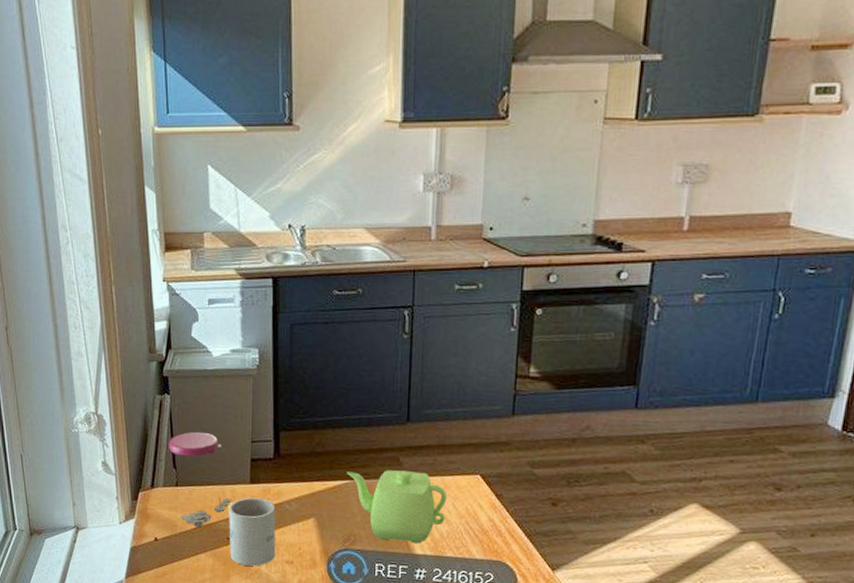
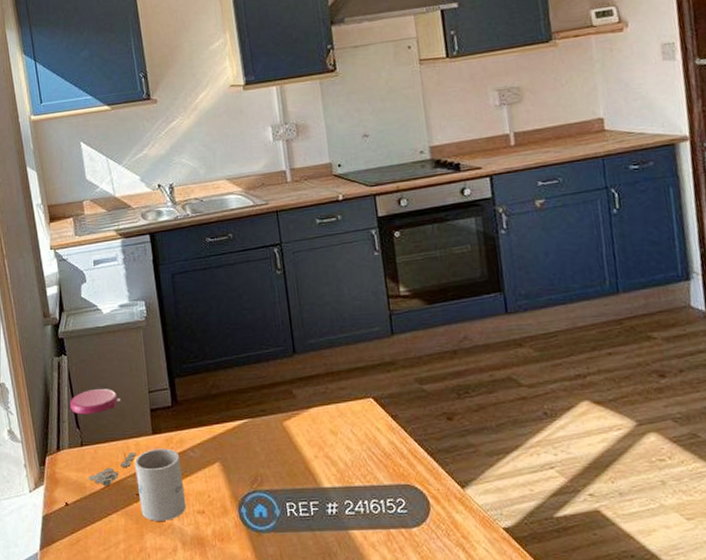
teapot: present [347,470,447,544] -> none [244,402,347,478]

